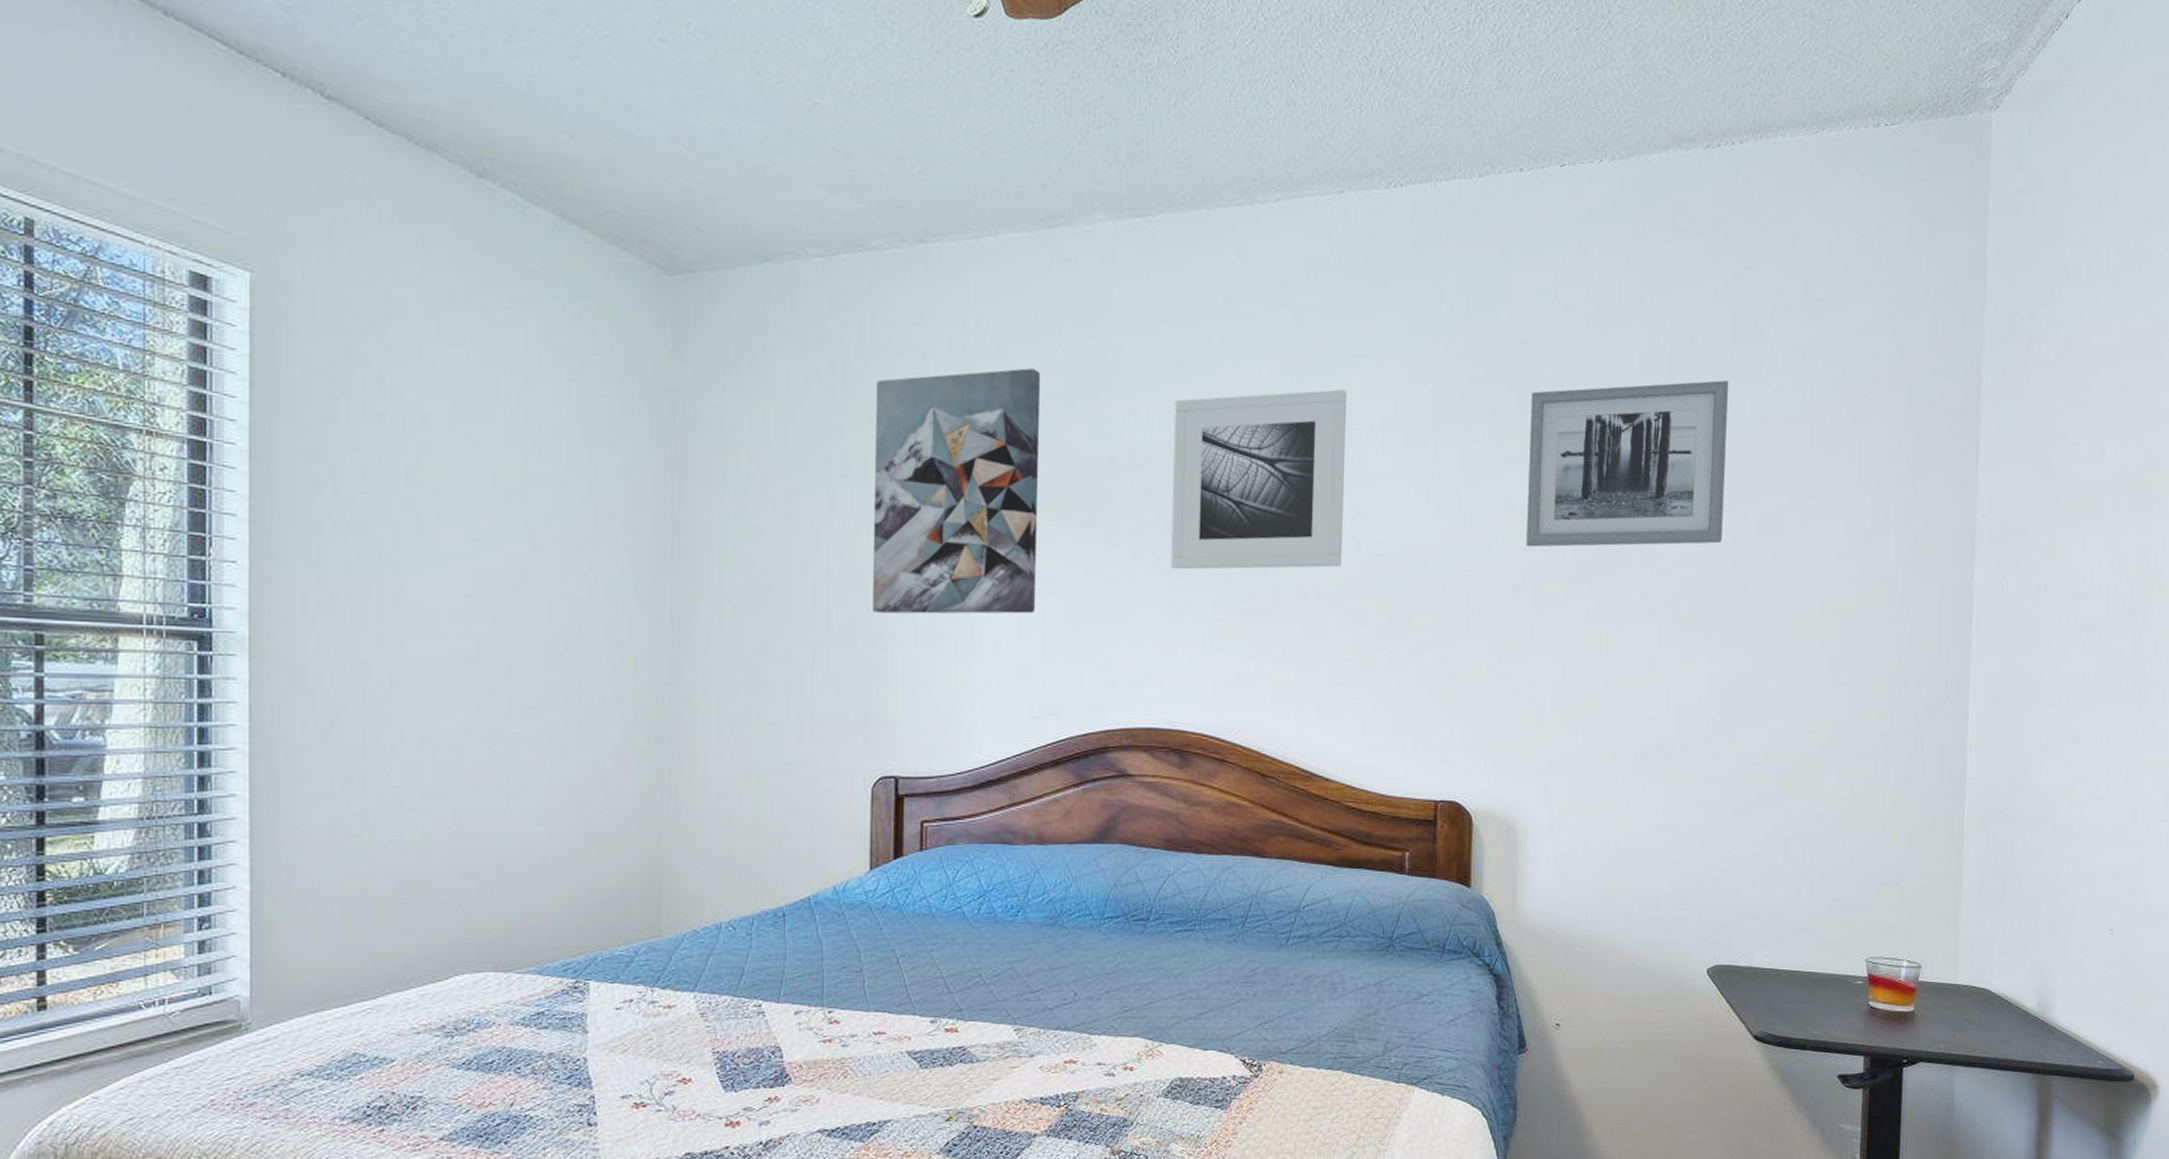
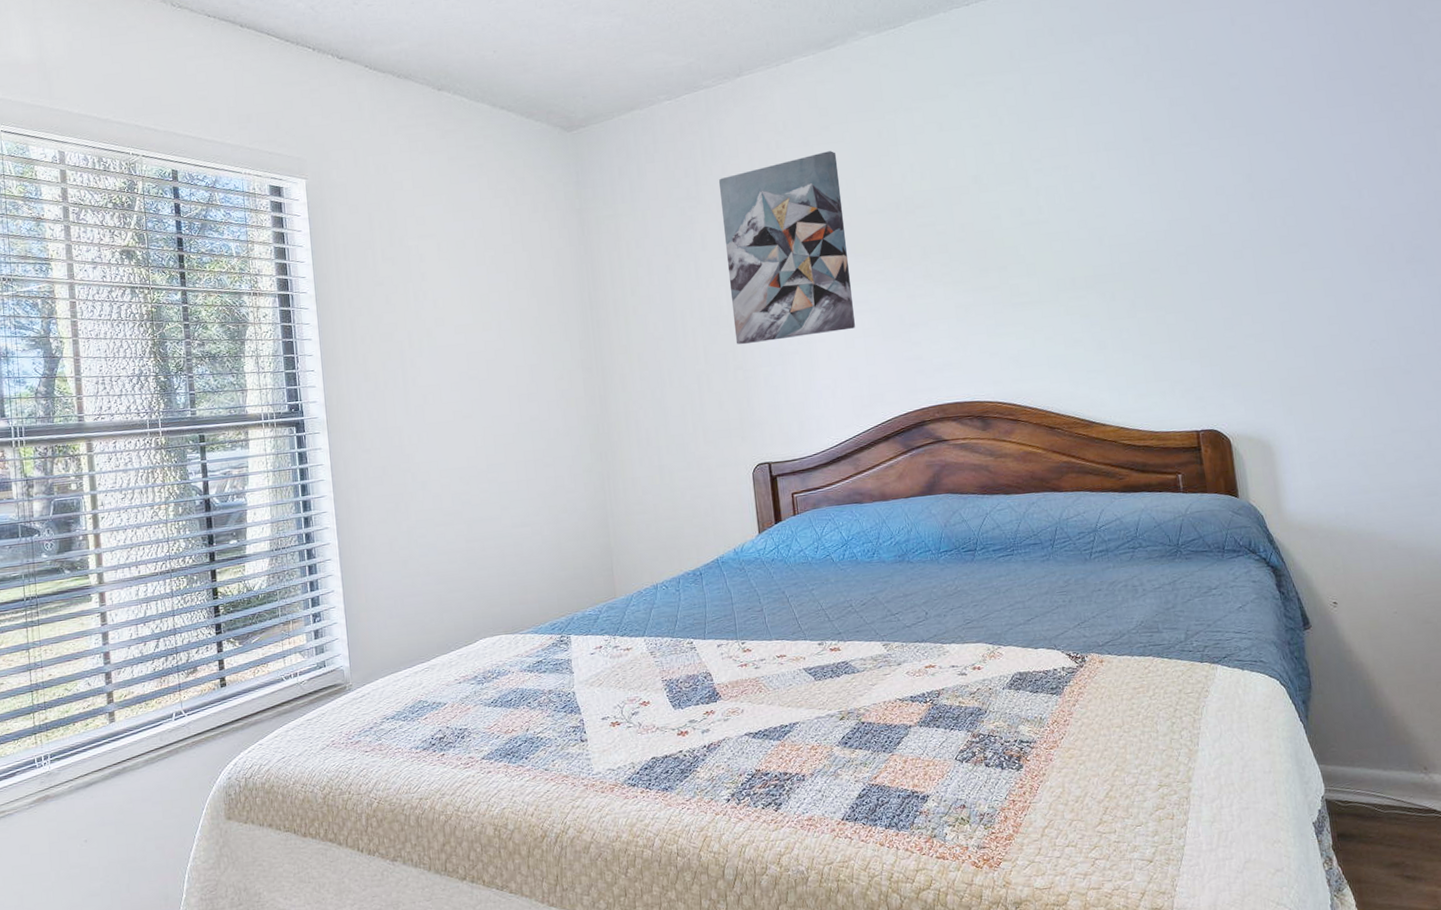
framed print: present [1171,389,1346,570] -> none [939,125,1089,280]
wall art: present [1526,380,1728,547] -> none [1225,61,1412,220]

